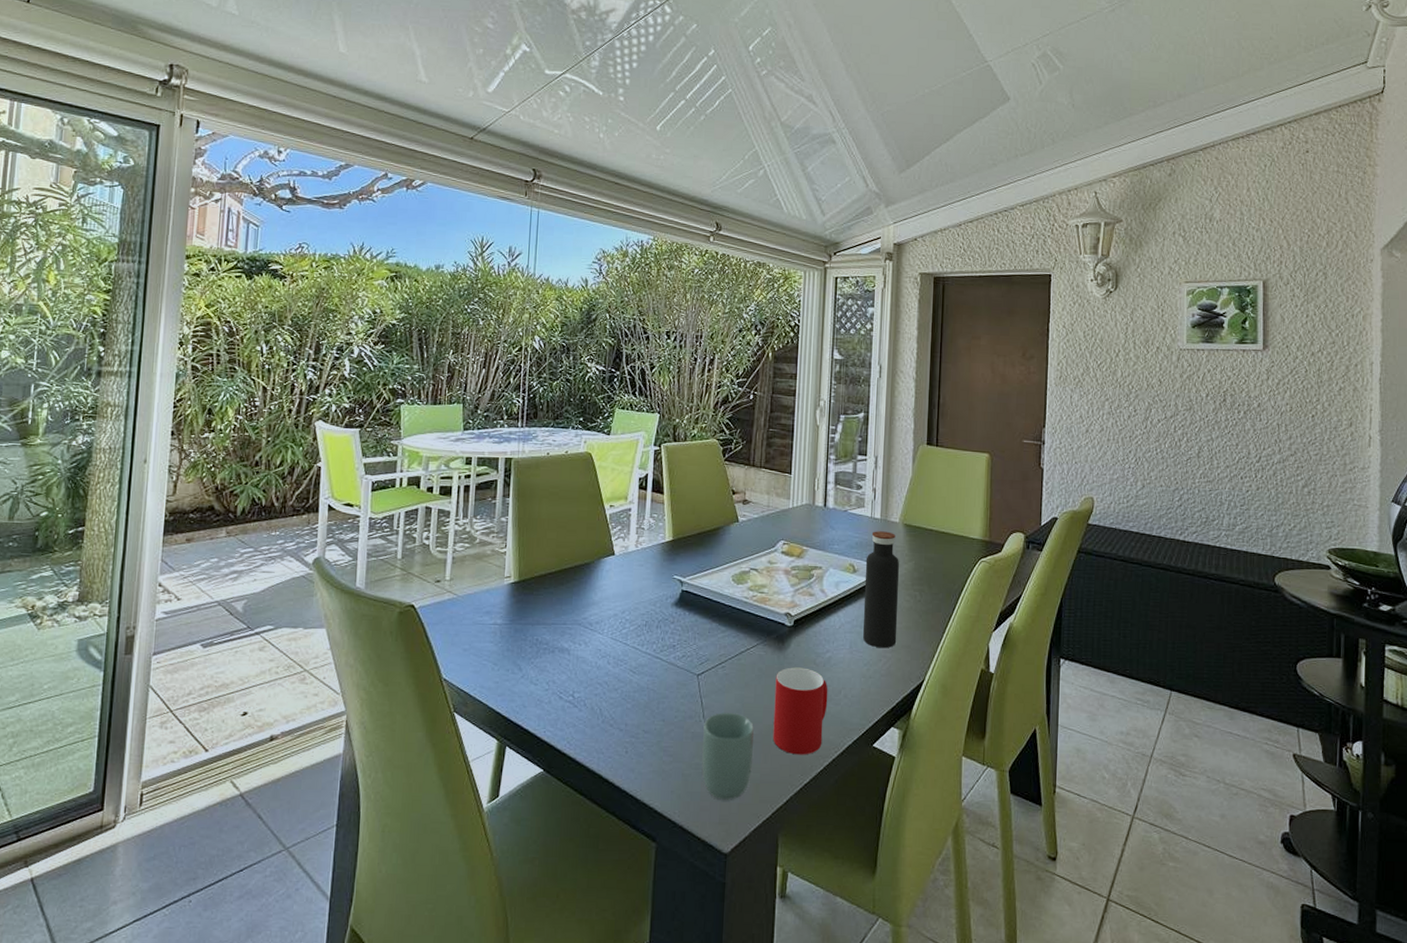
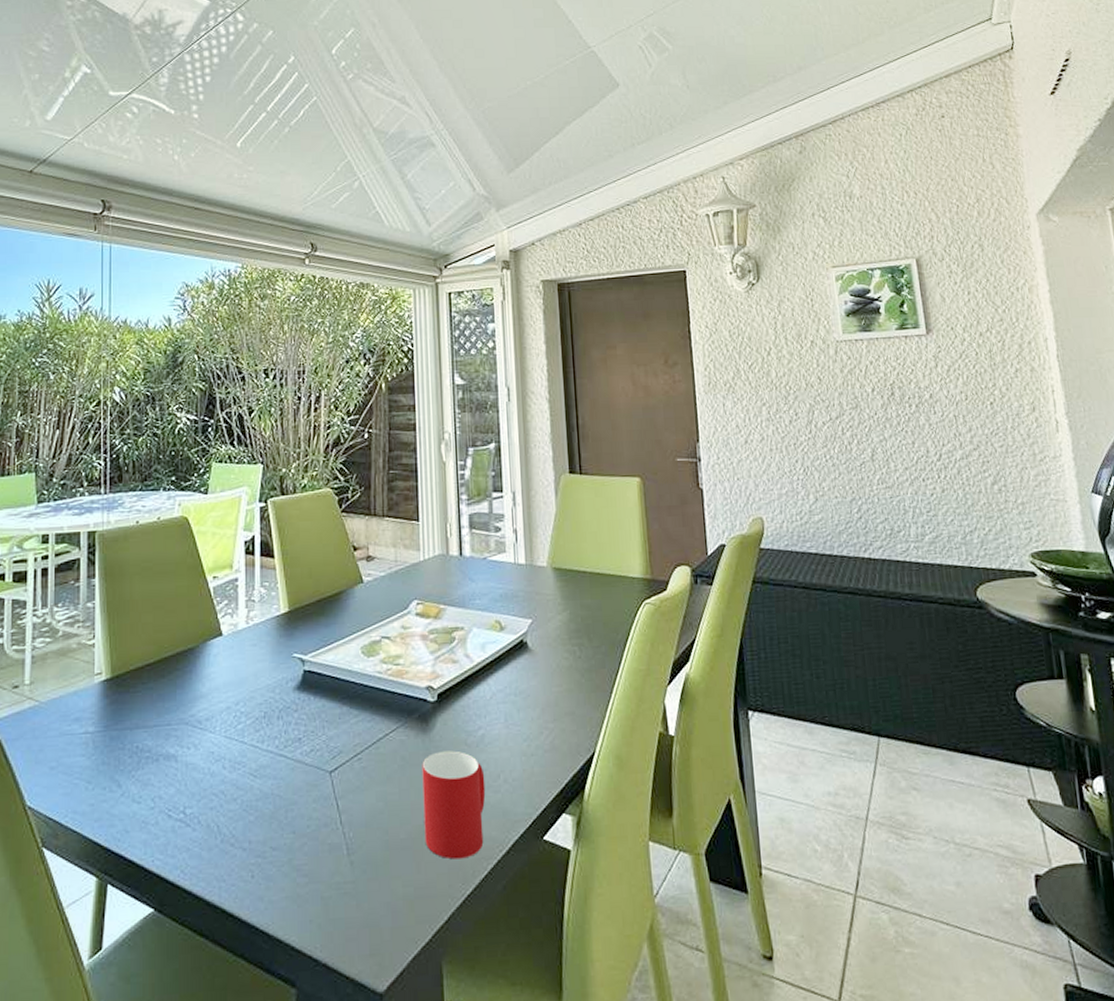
cup: present [701,712,754,800] -> none [342,814,404,925]
water bottle: present [863,531,899,648] -> none [513,578,559,718]

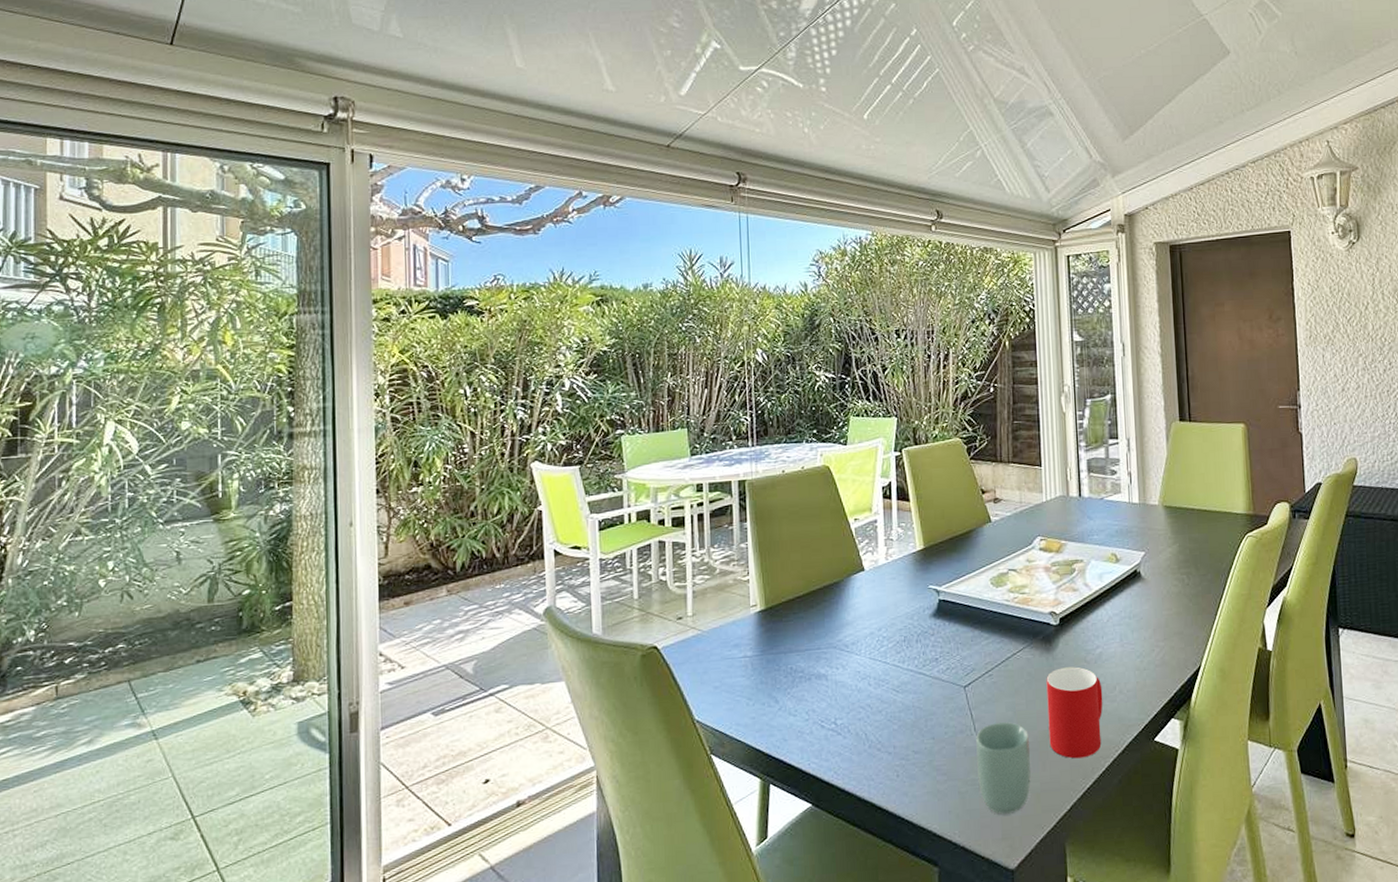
cup: none [342,814,404,925] -> present [976,722,1031,815]

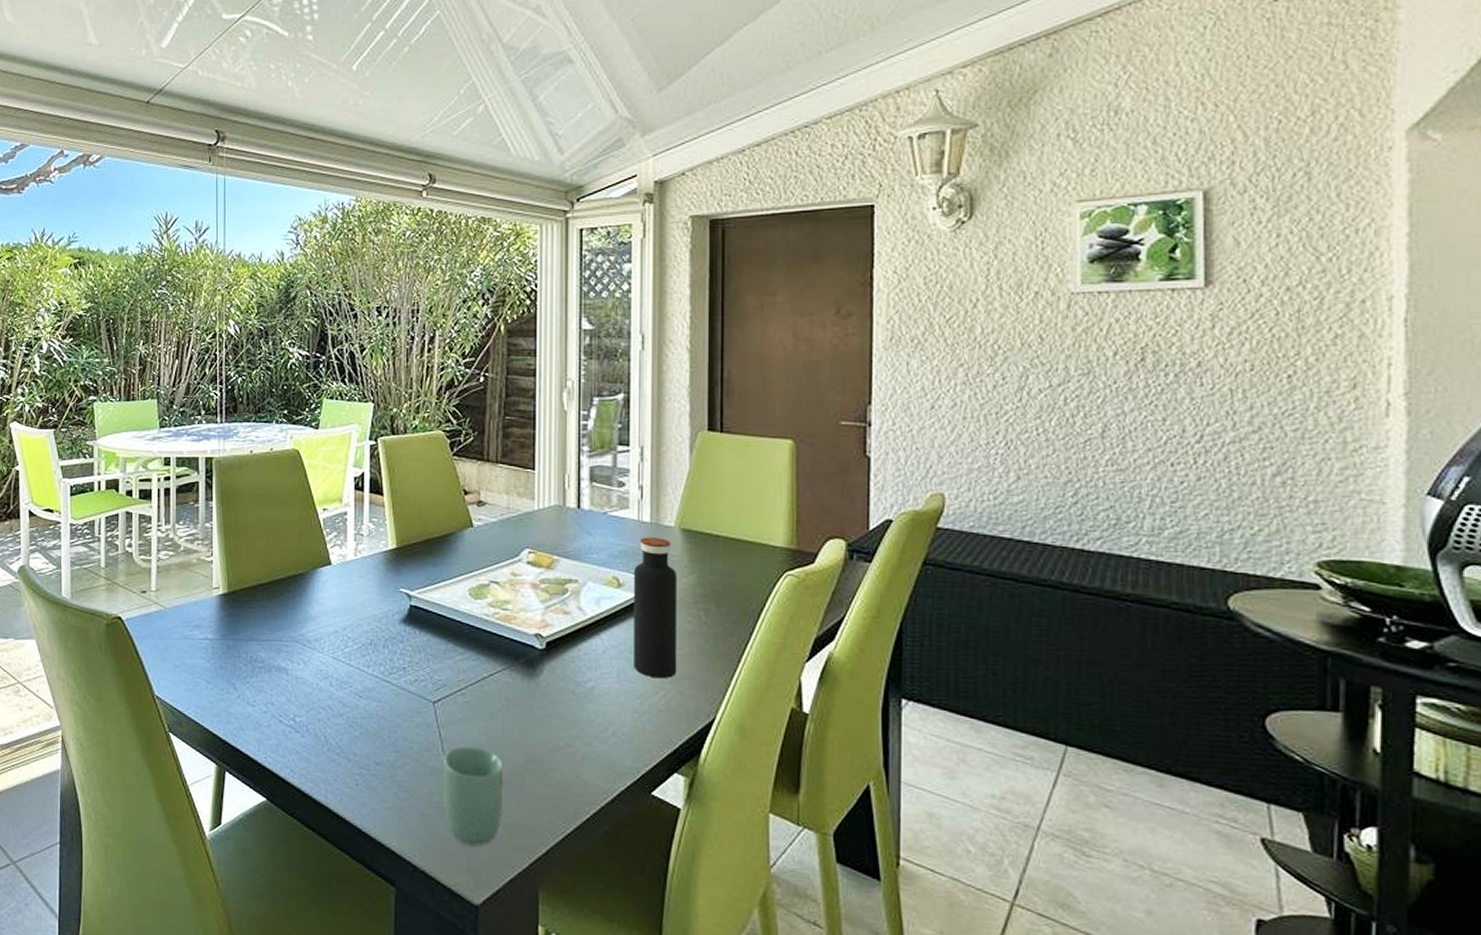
cup: present [1046,667,1103,759] -> none [526,697,592,800]
water bottle: none [1128,515,1168,638] -> present [632,537,678,679]

